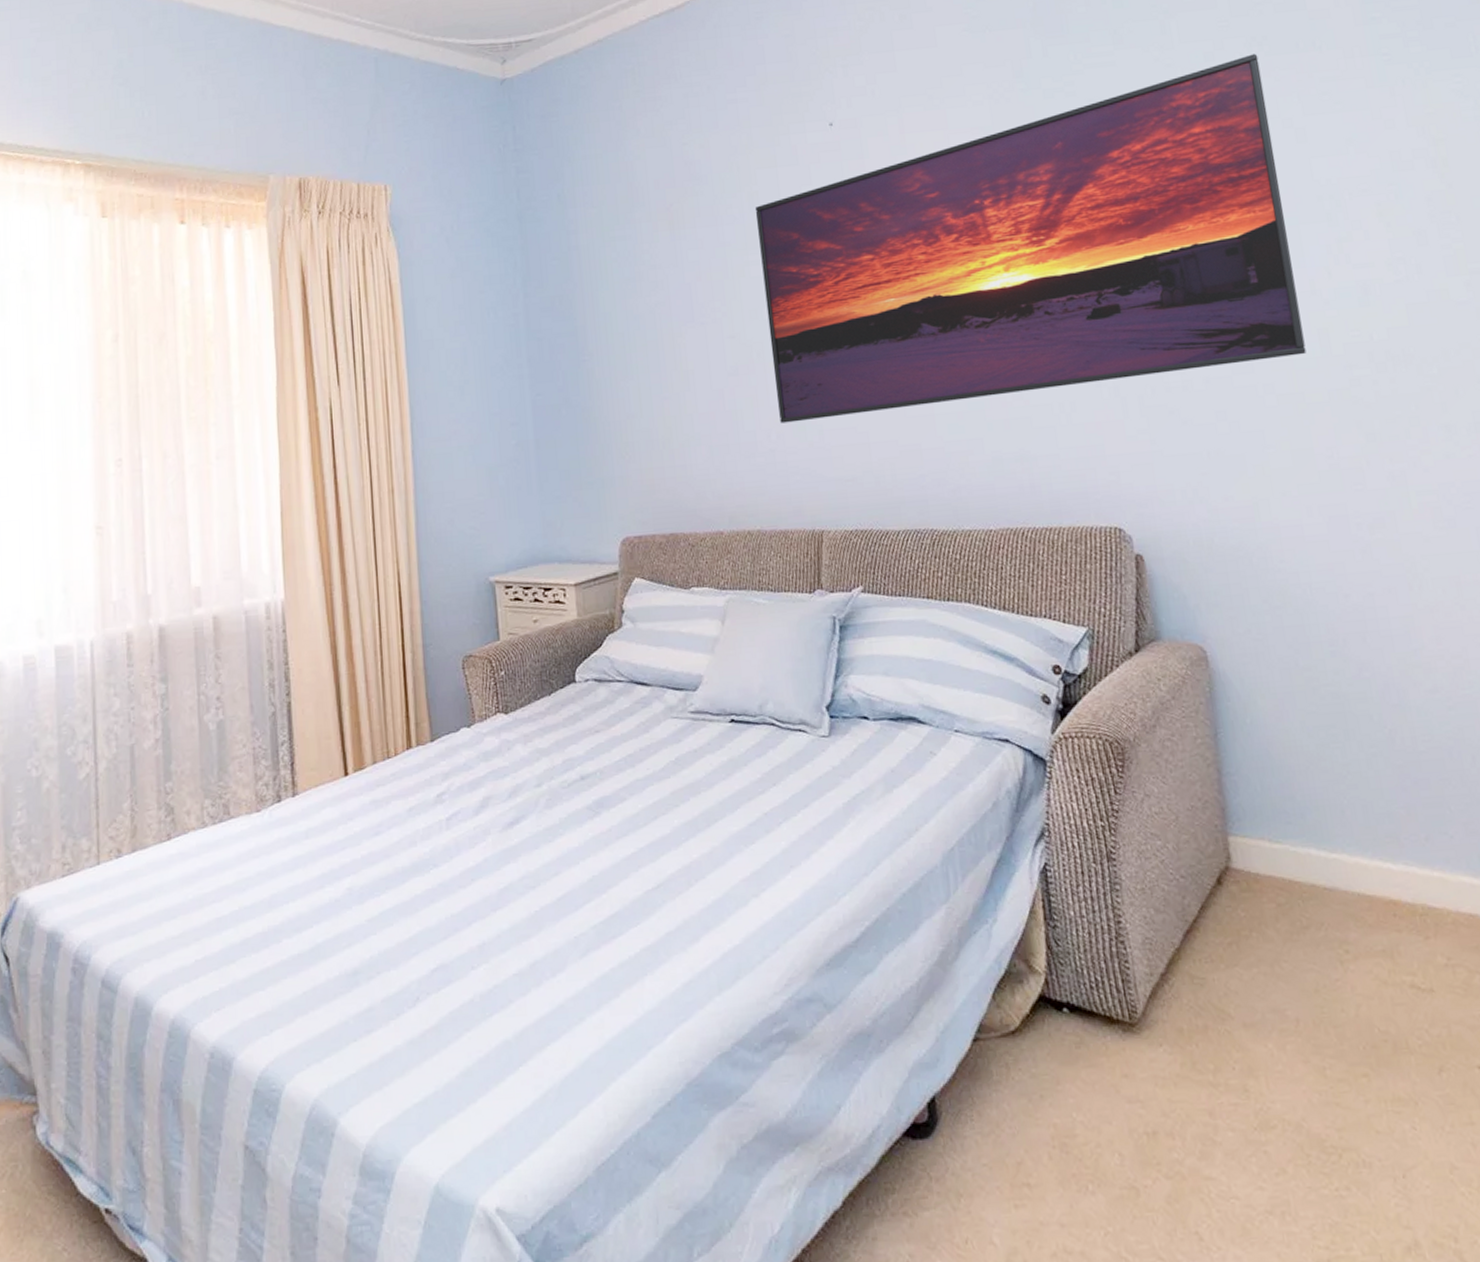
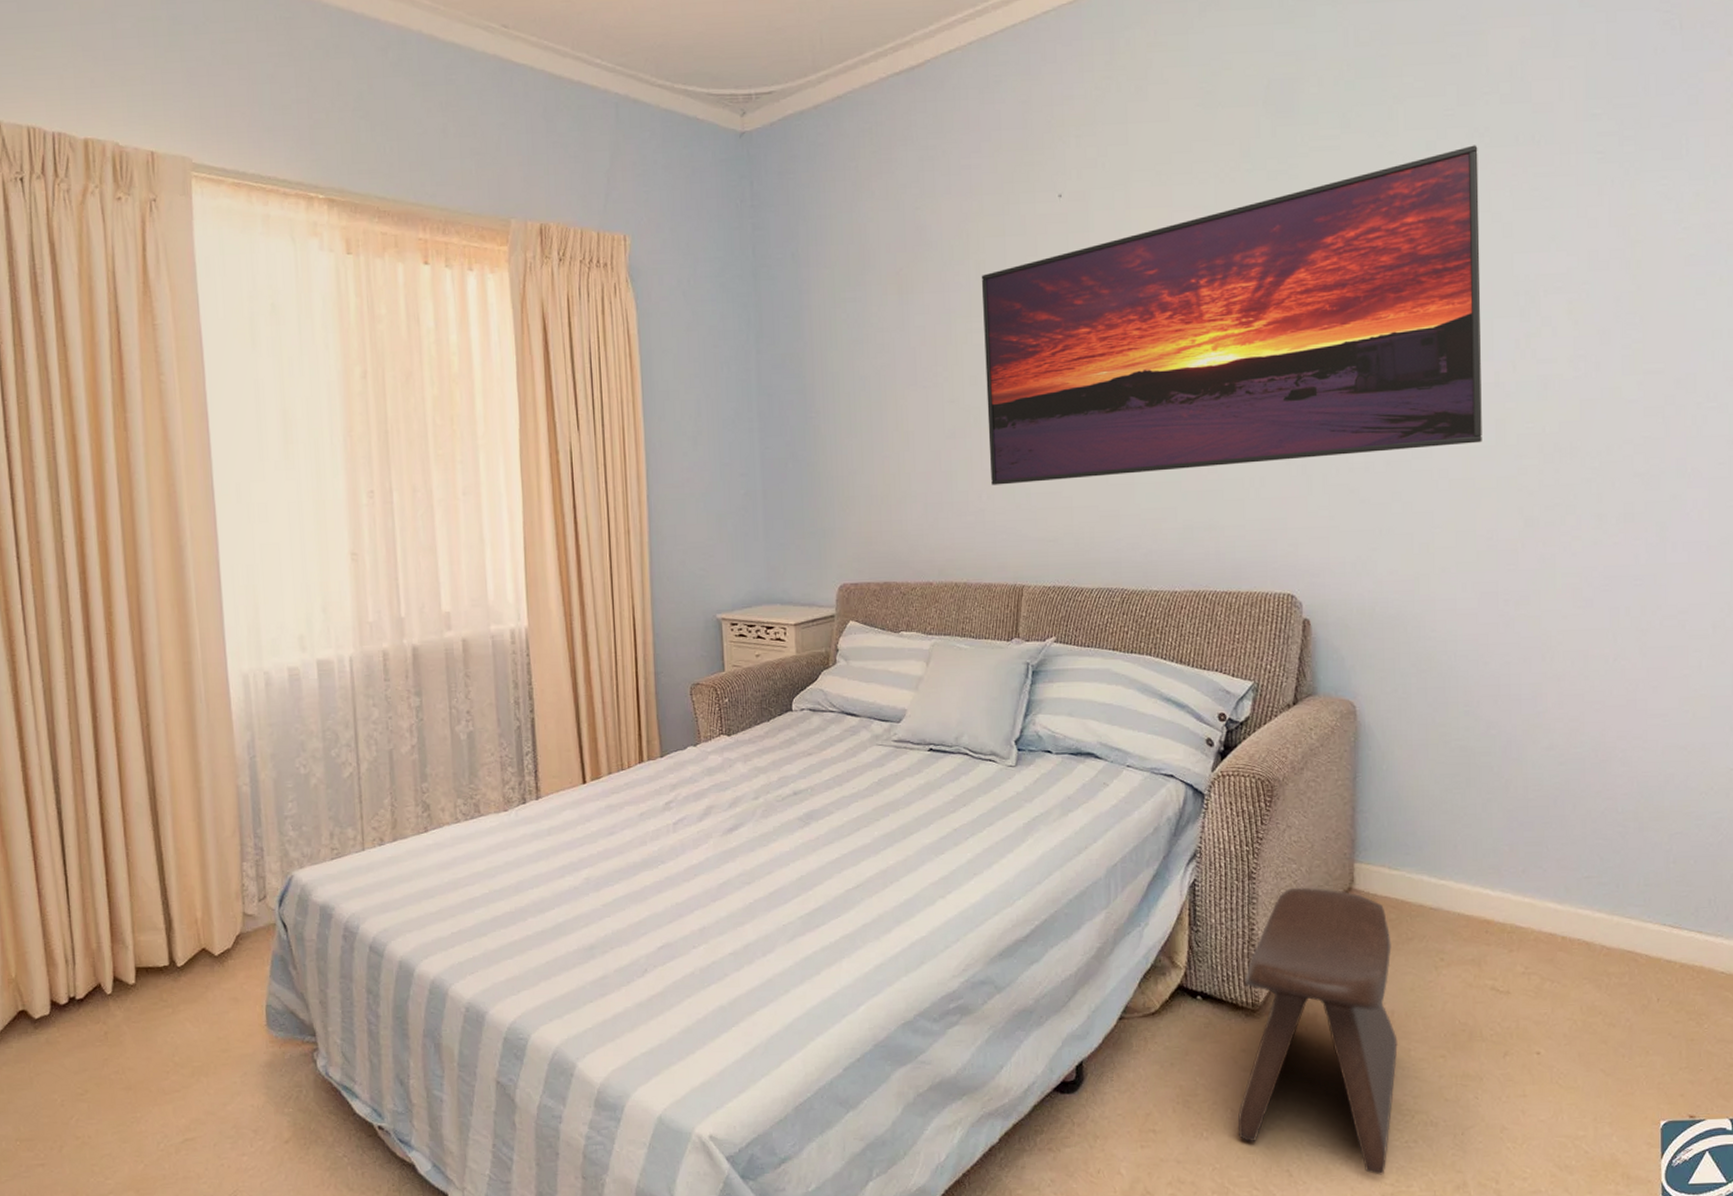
stool: none [1116,868,1316,1236] -> present [1238,887,1398,1175]

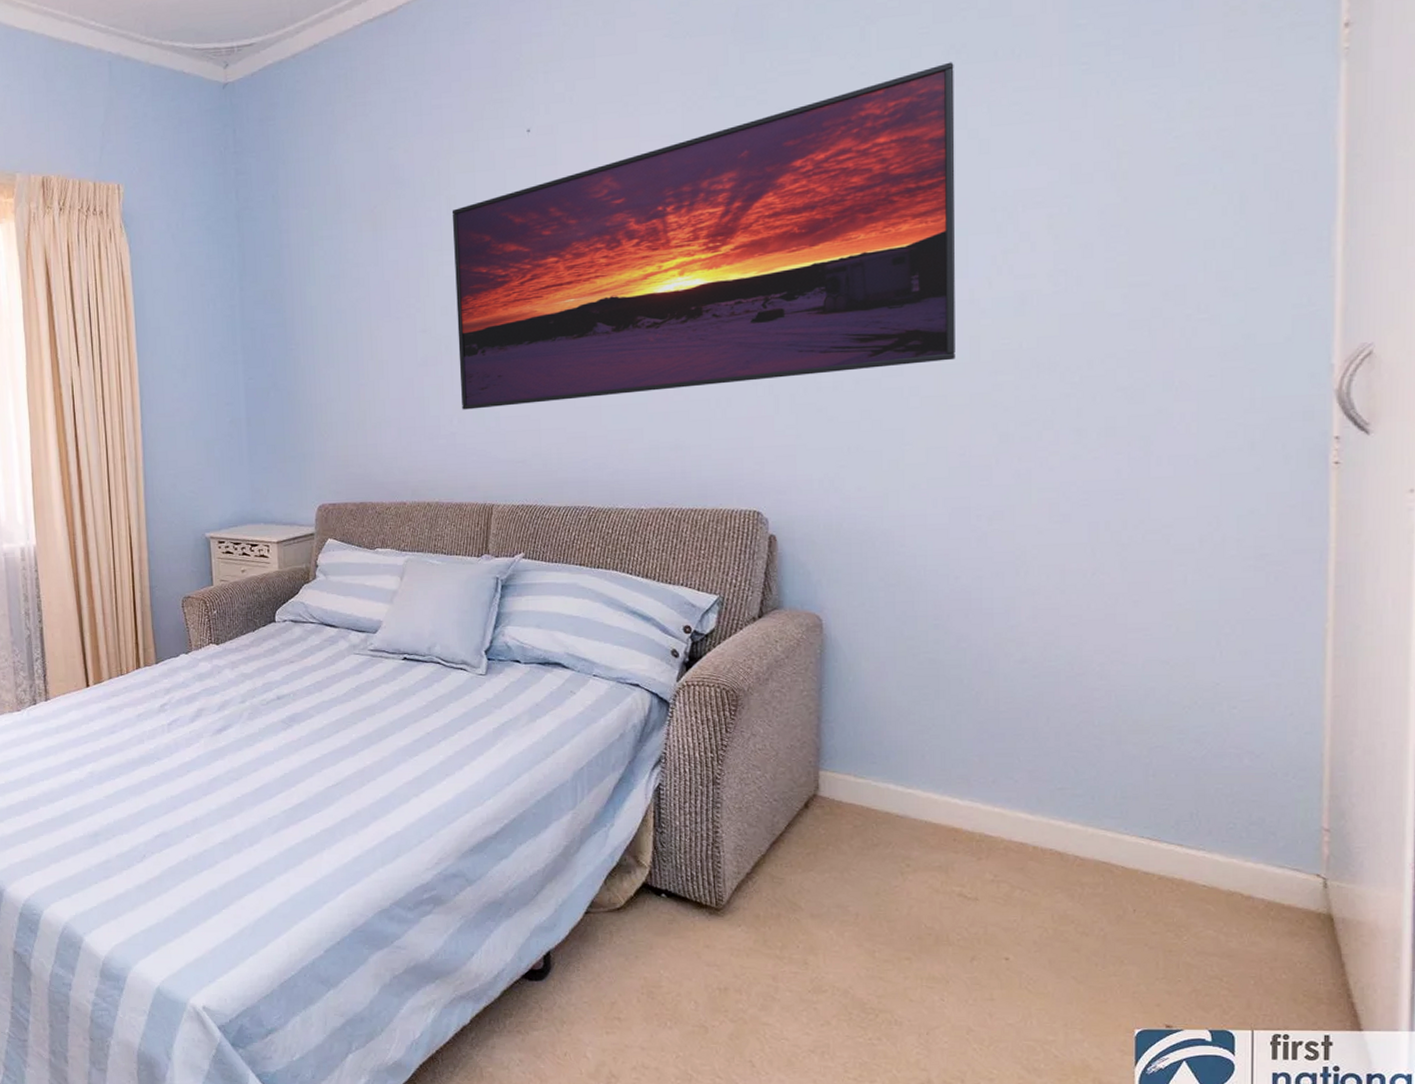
stool: present [1238,887,1398,1175] -> none [702,793,862,1070]

